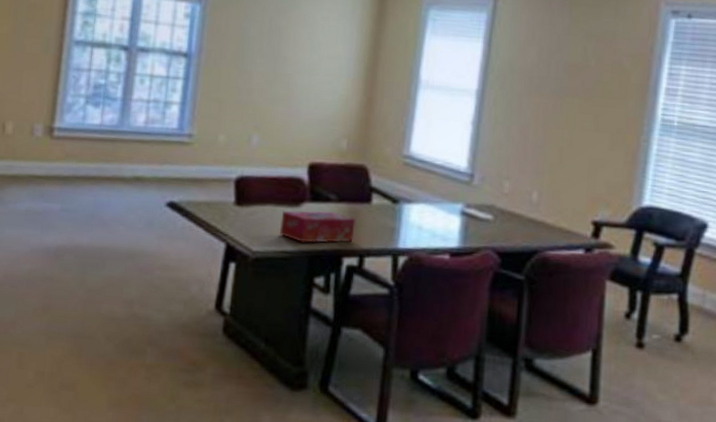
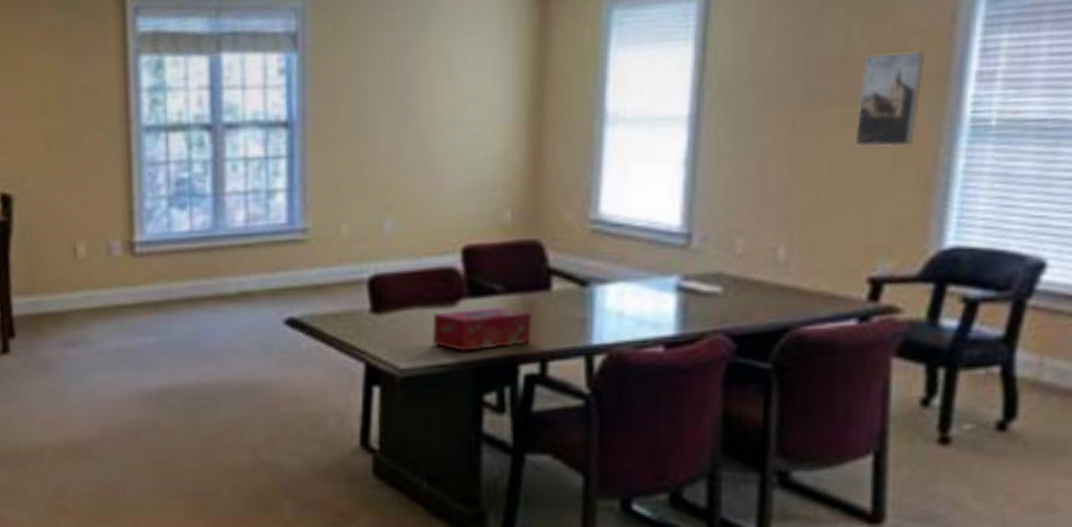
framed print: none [586,67,633,132] -> present [855,50,924,147]

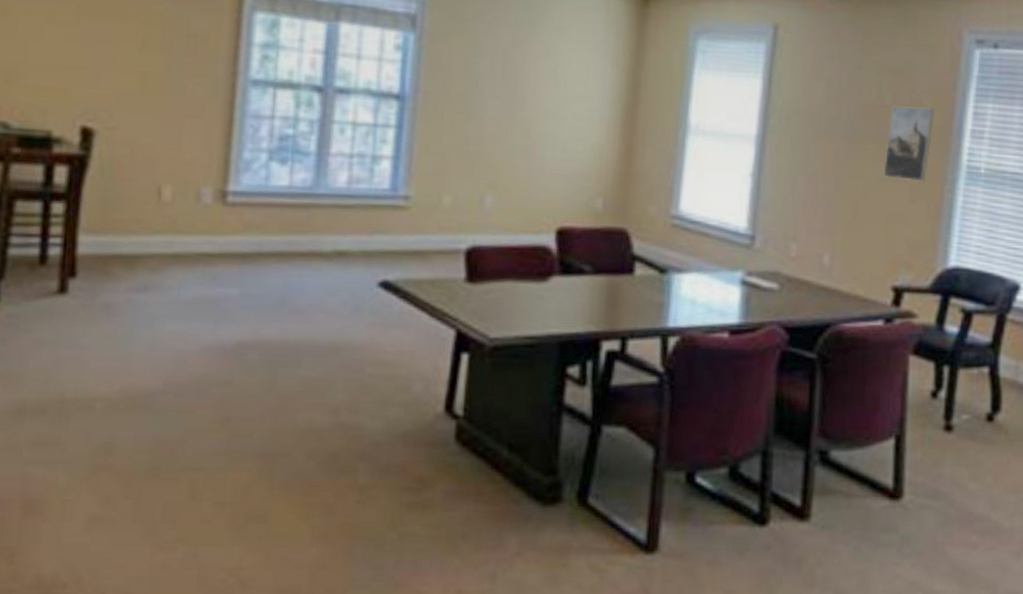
tissue box: present [432,307,532,351] -> none [522,285,616,325]

